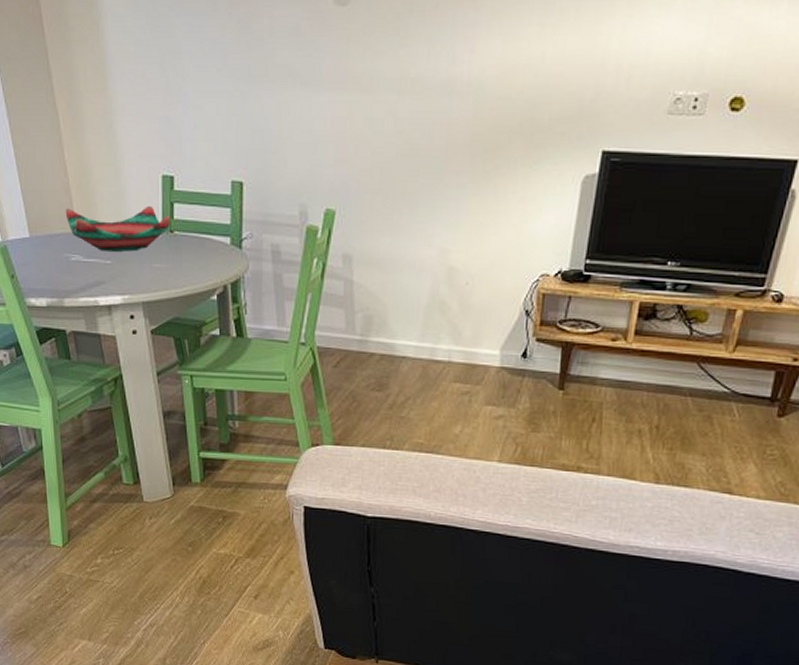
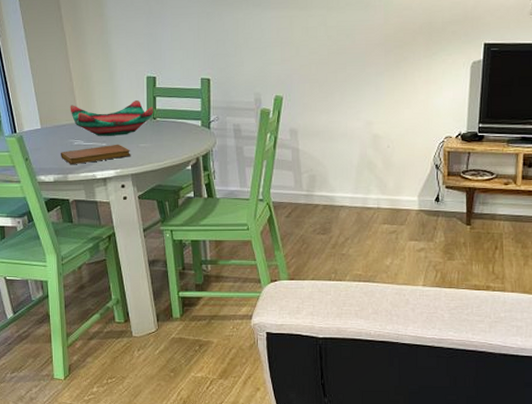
notebook: none [55,262,142,287] -> present [61,144,131,165]

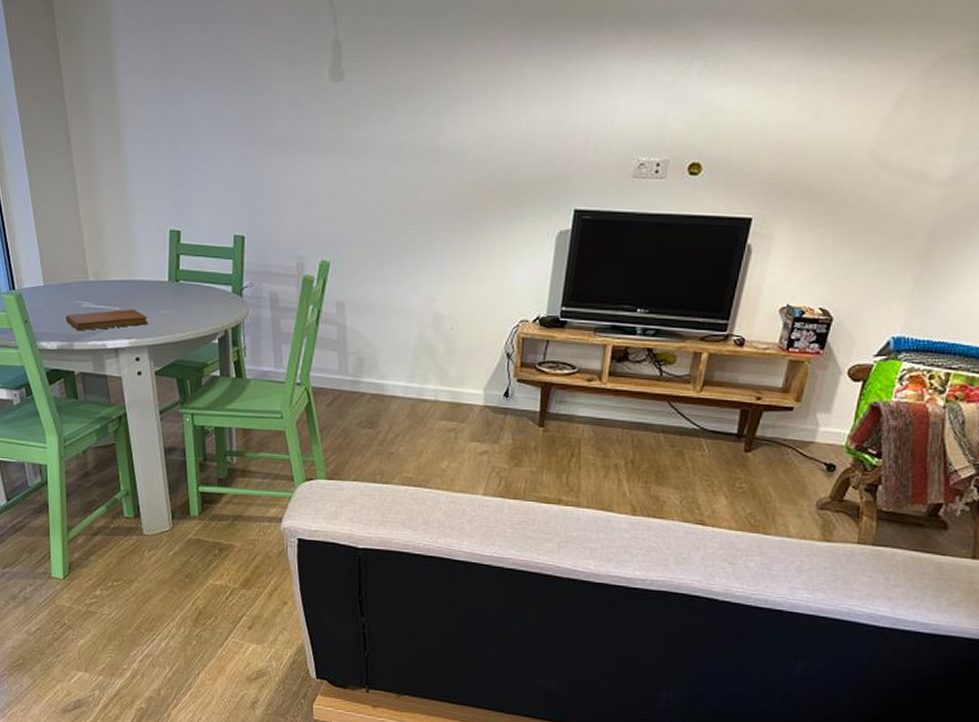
decorative bowl: present [70,99,154,137] -> none [78,257,177,300]

